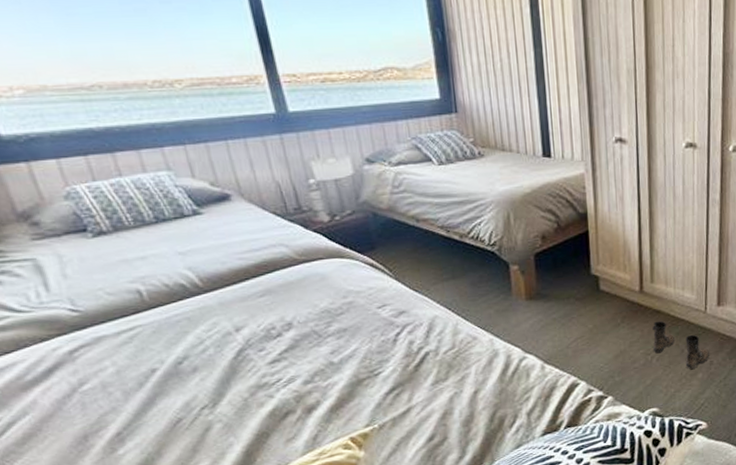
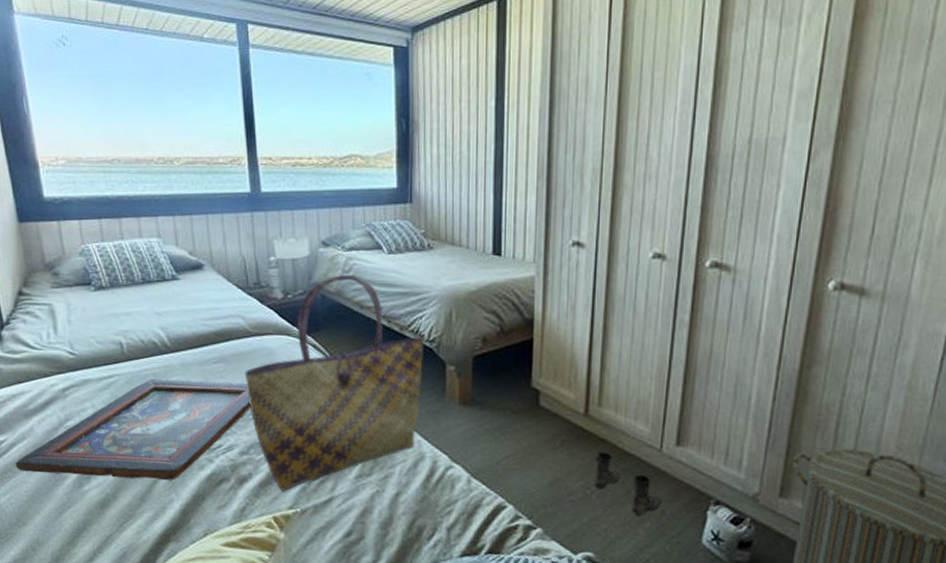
decorative tray: none [18,312,309,450] -> present [15,379,251,480]
tote bag: none [297,190,488,412] -> present [245,275,425,492]

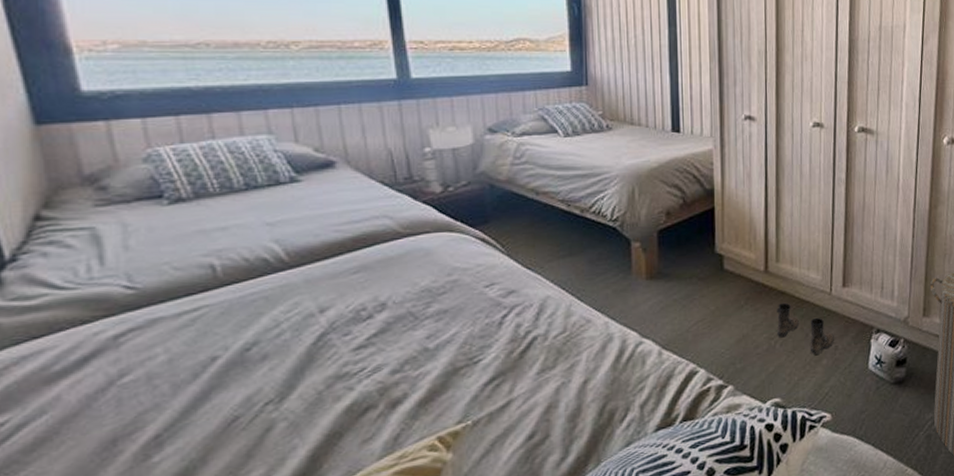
decorative tray: present [15,379,251,480] -> none [26,290,404,459]
tote bag: present [245,275,425,492] -> none [395,161,608,407]

